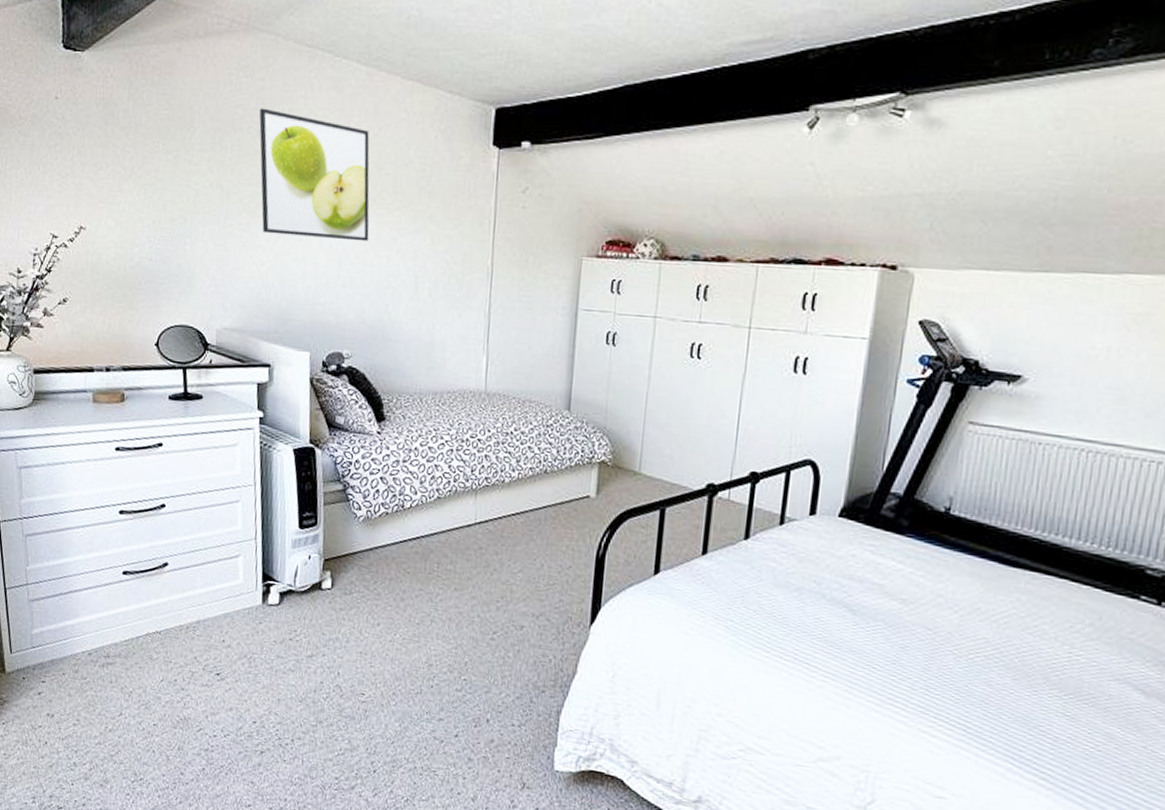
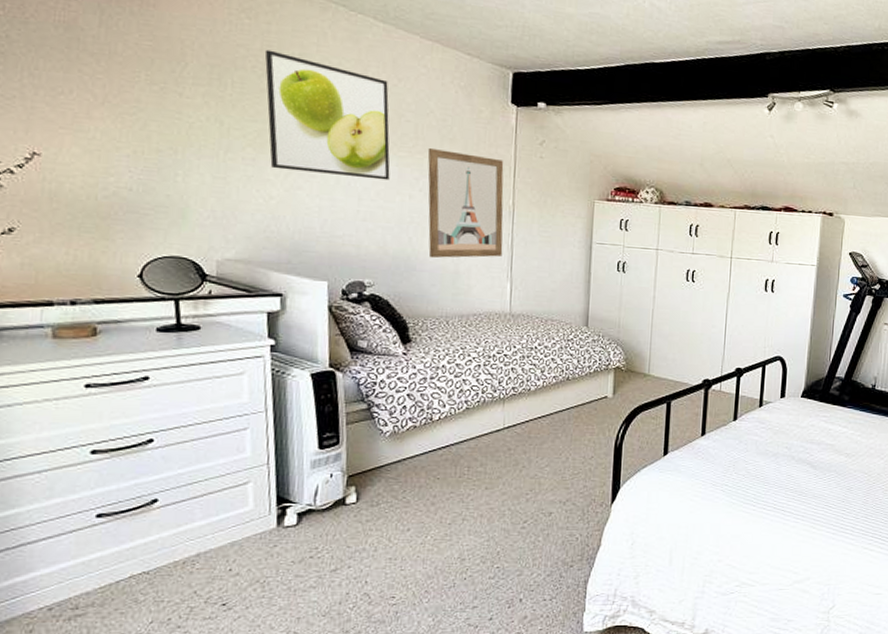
wall art: none [404,204,483,328] -> present [427,148,504,259]

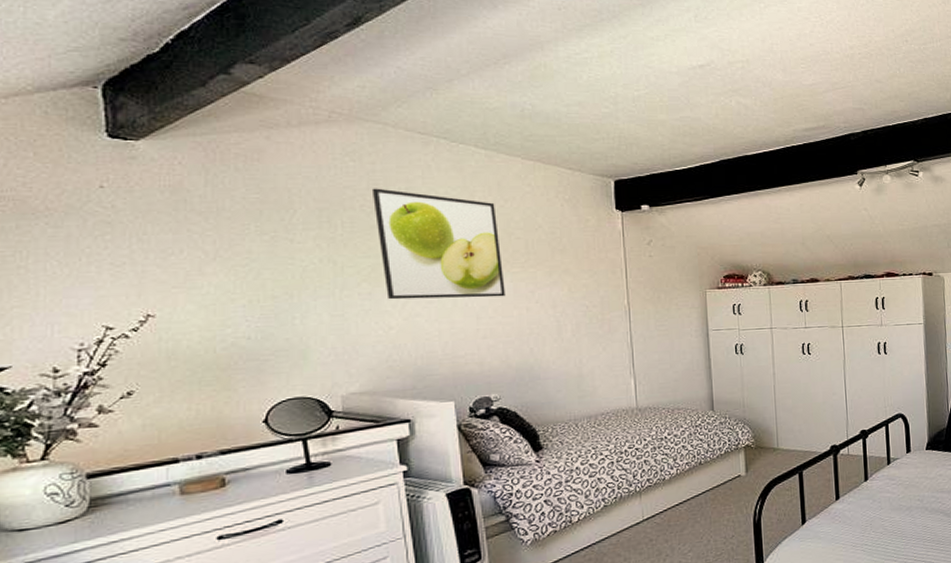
wall art: present [427,148,504,259] -> none [540,261,623,366]

